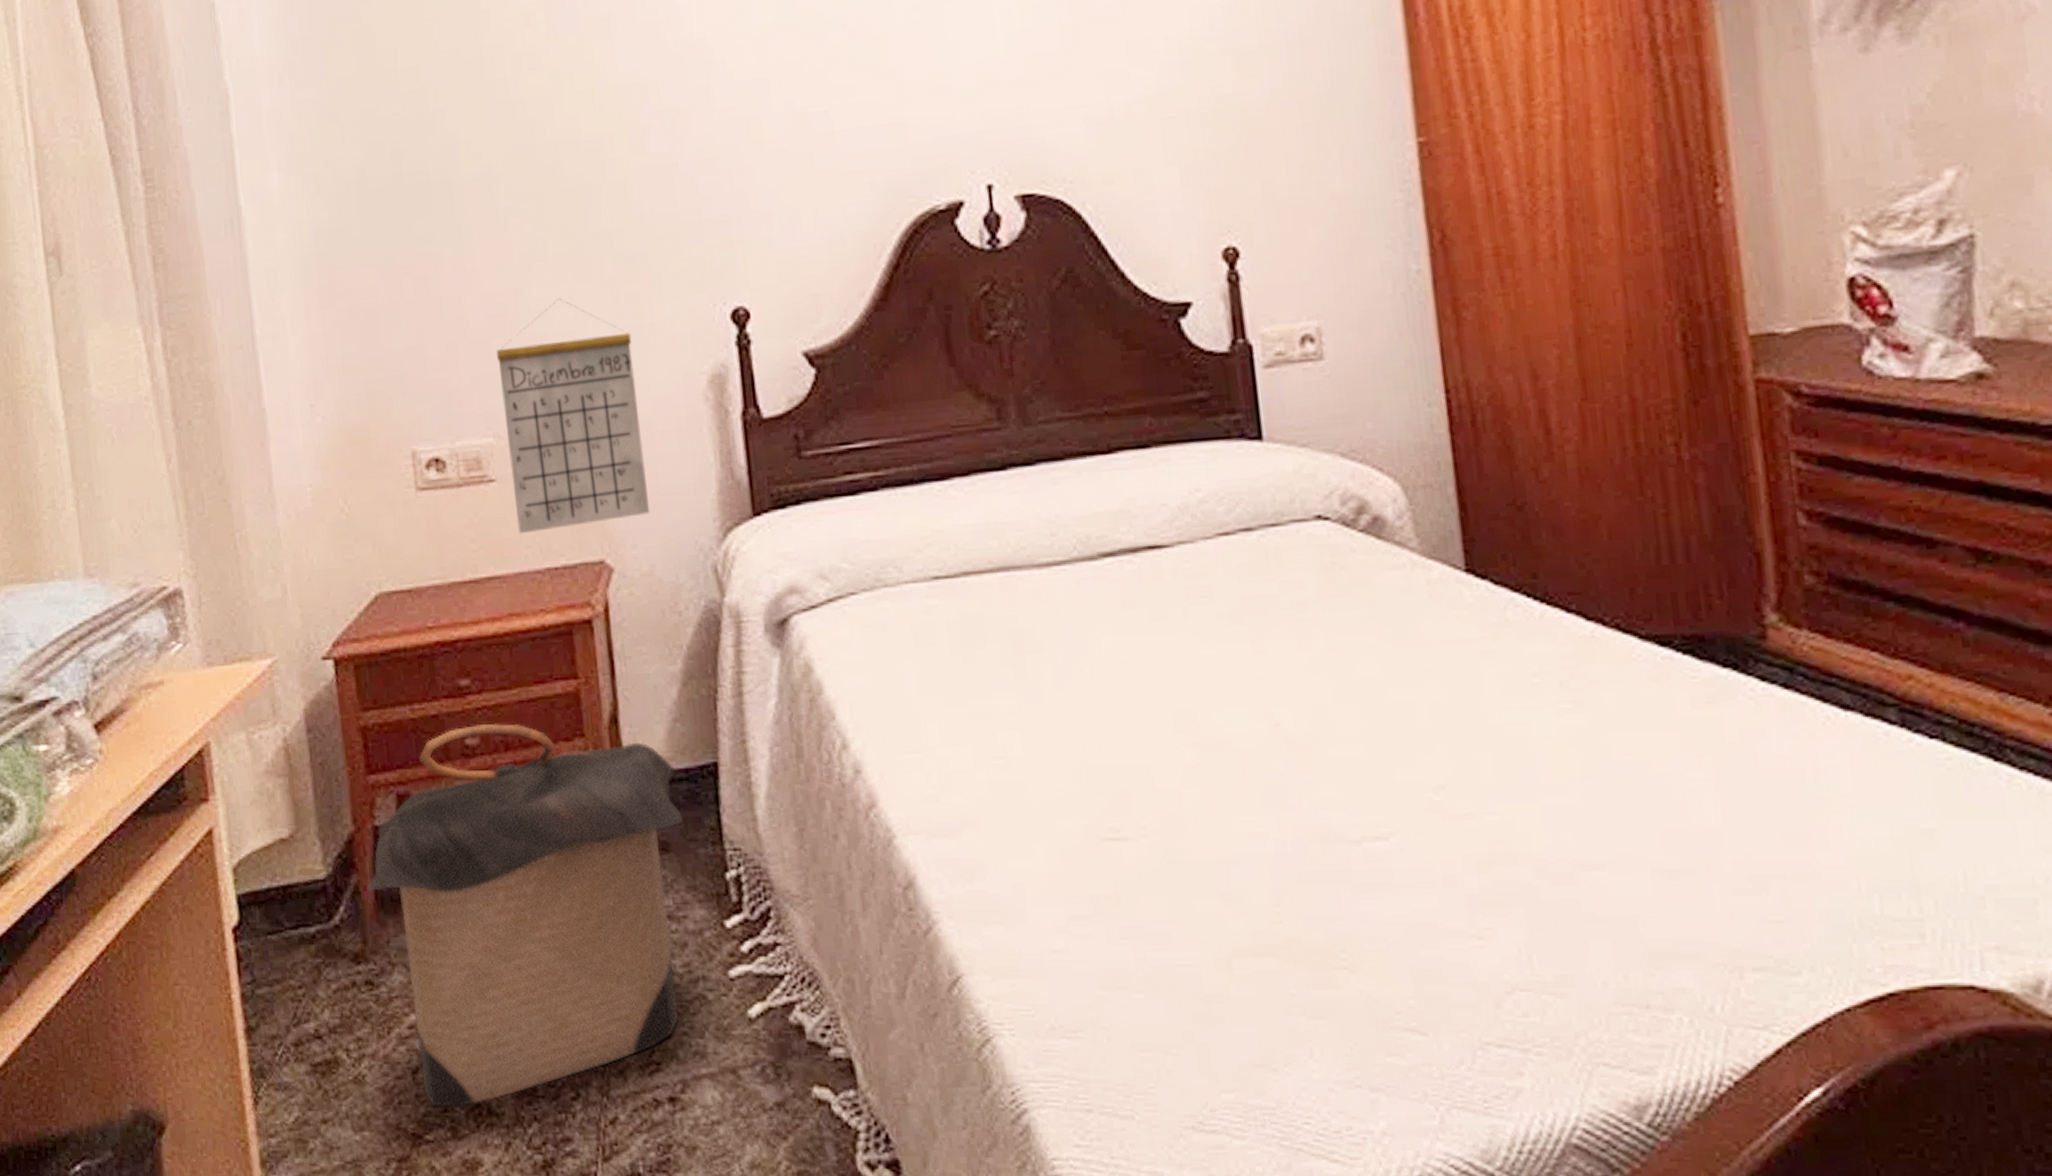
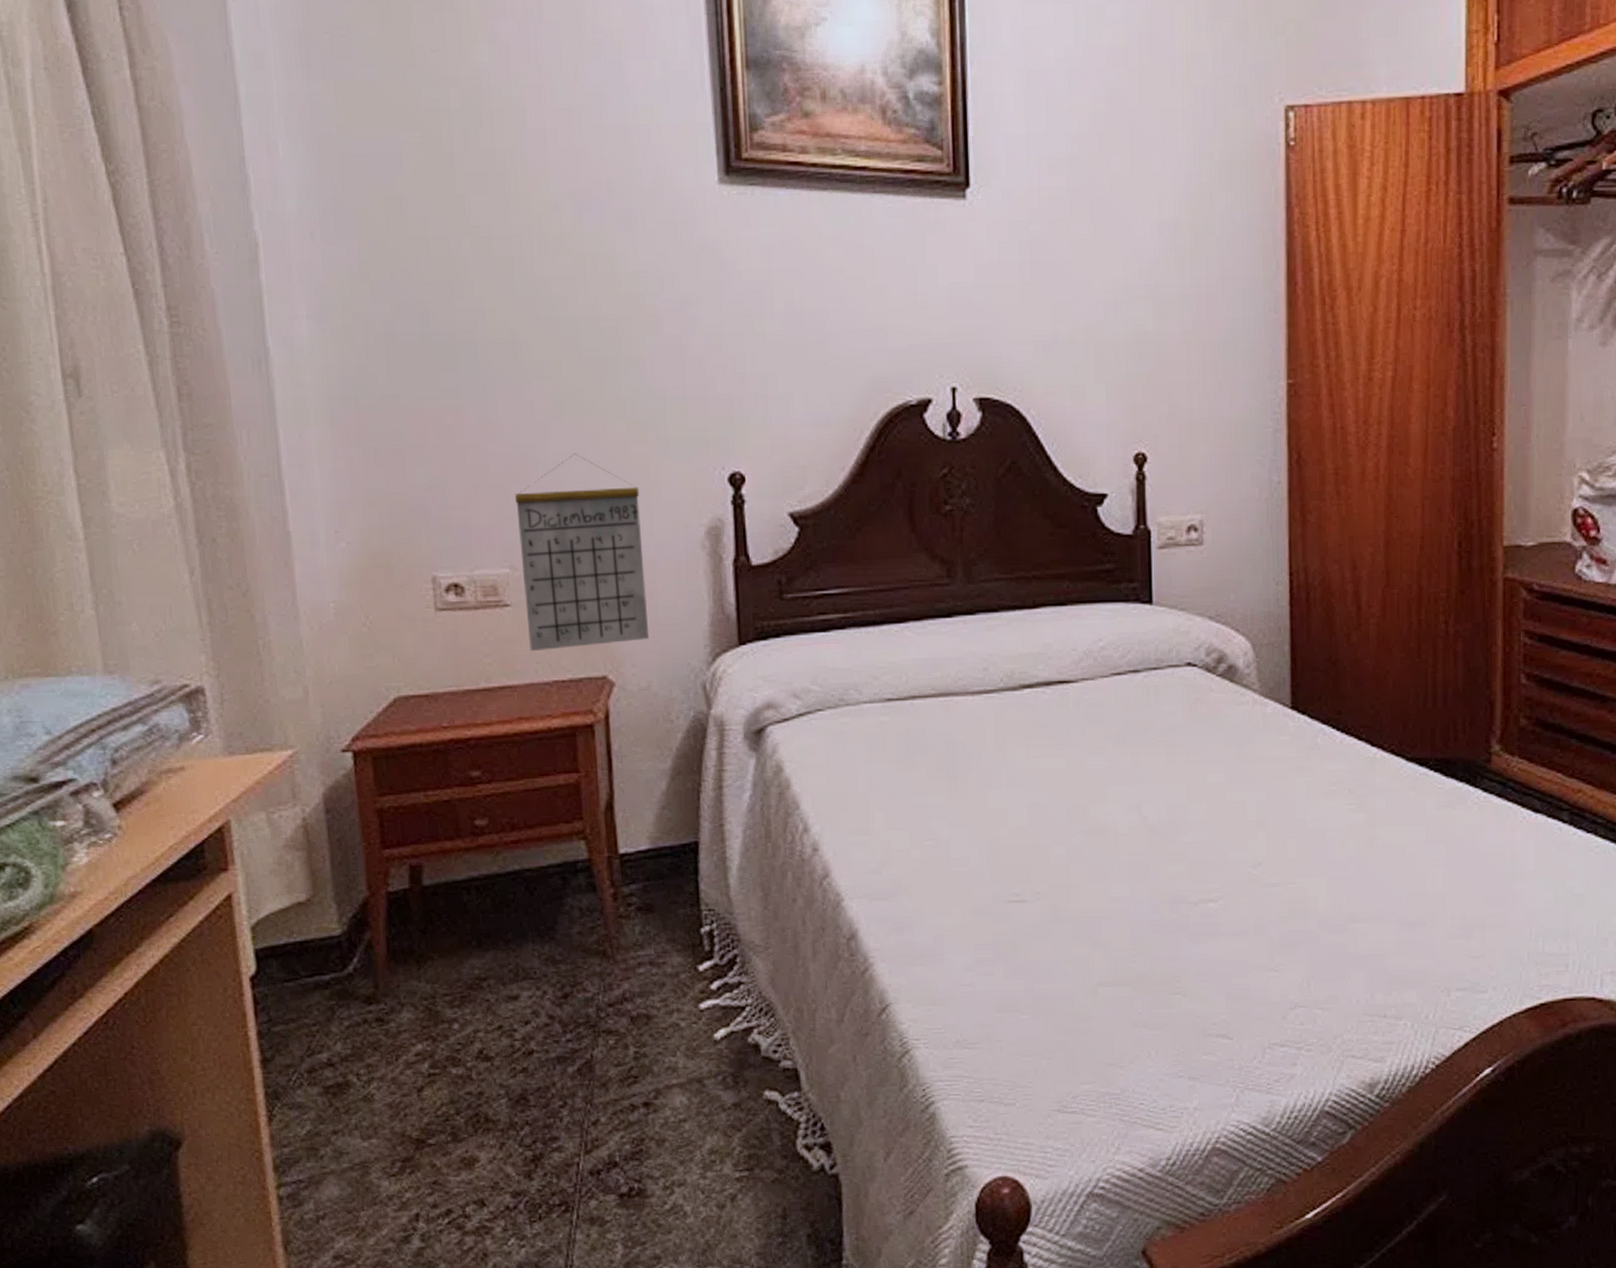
laundry hamper: present [367,724,683,1108] -> none [379,808,666,1118]

